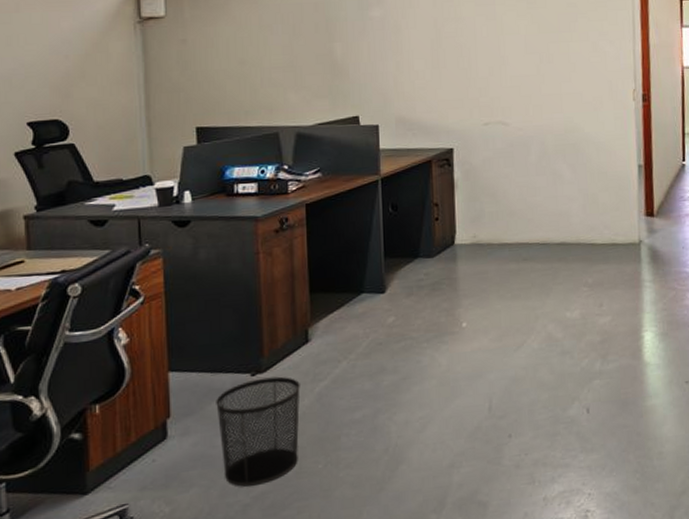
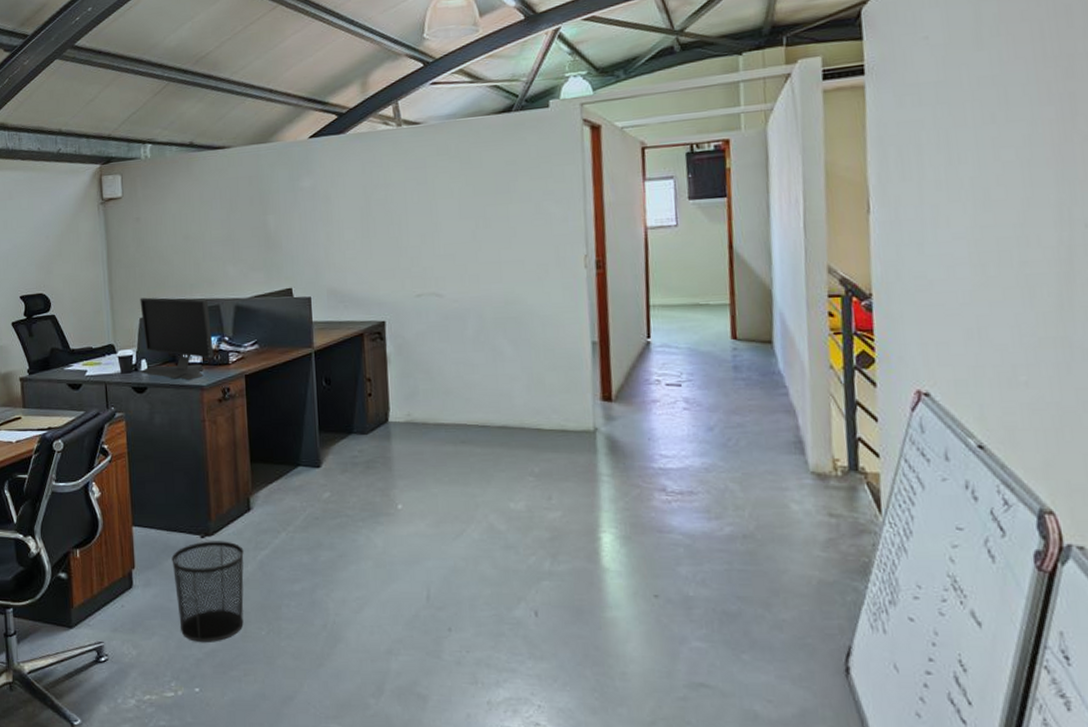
computer monitor: none [183,124,271,212] -> present [140,297,214,381]

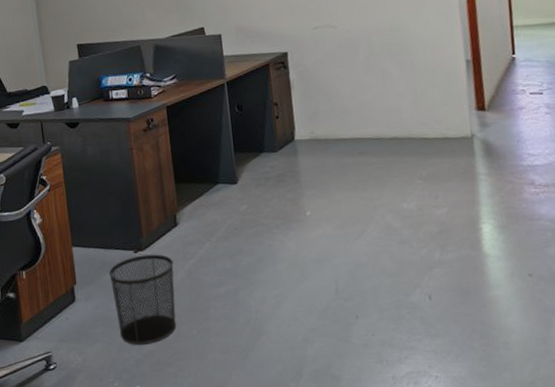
computer monitor: present [140,297,214,381] -> none [68,41,138,115]

